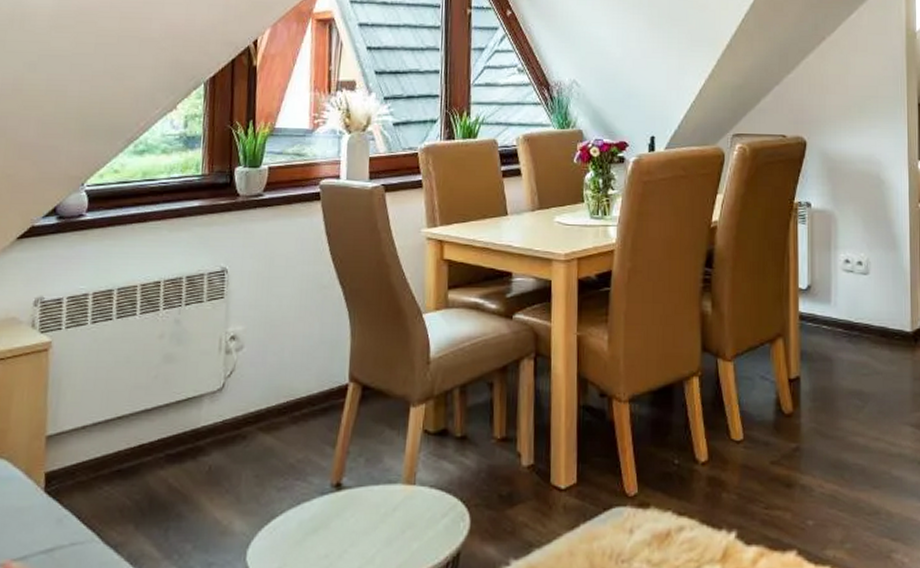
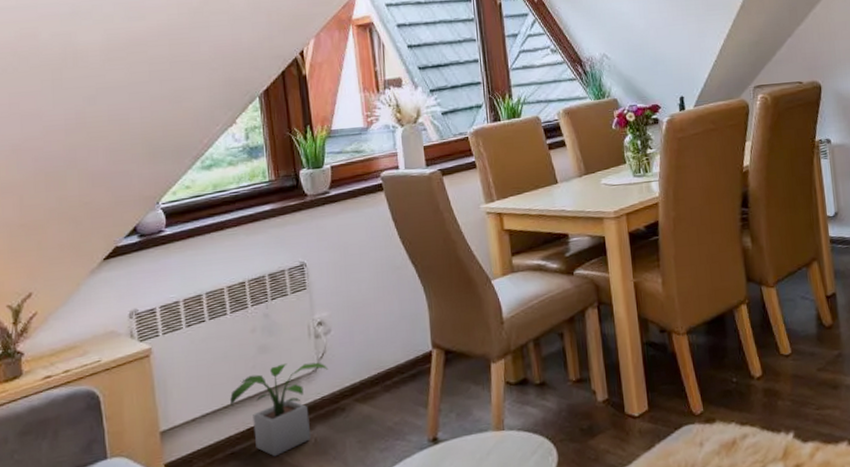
potted plant: none [125,377,235,481] -> present [230,362,329,457]

